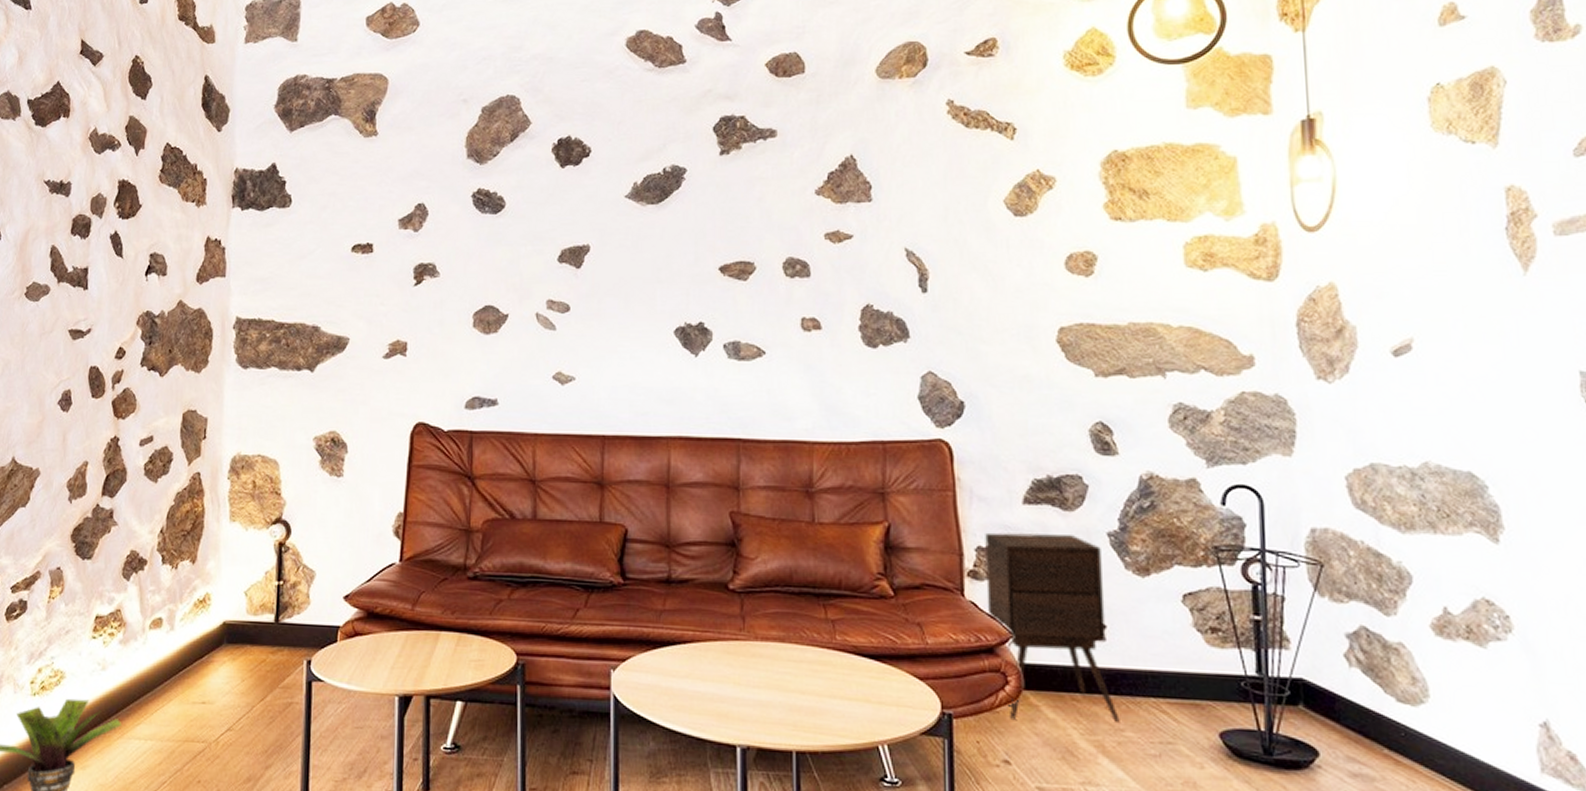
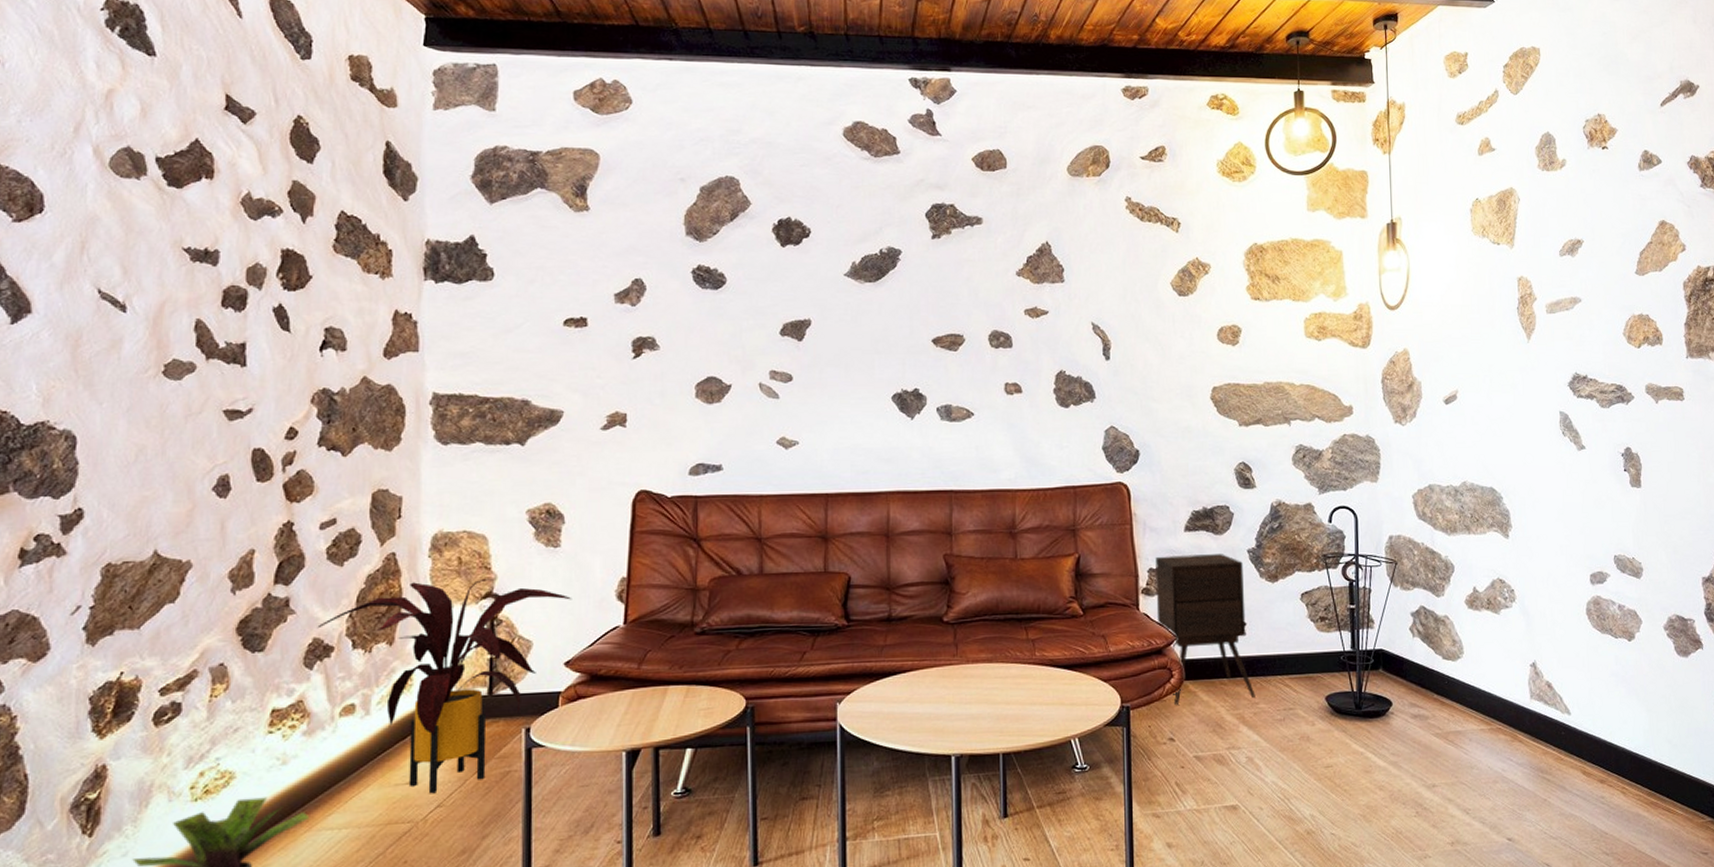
house plant: none [134,503,353,716] -> present [317,578,572,794]

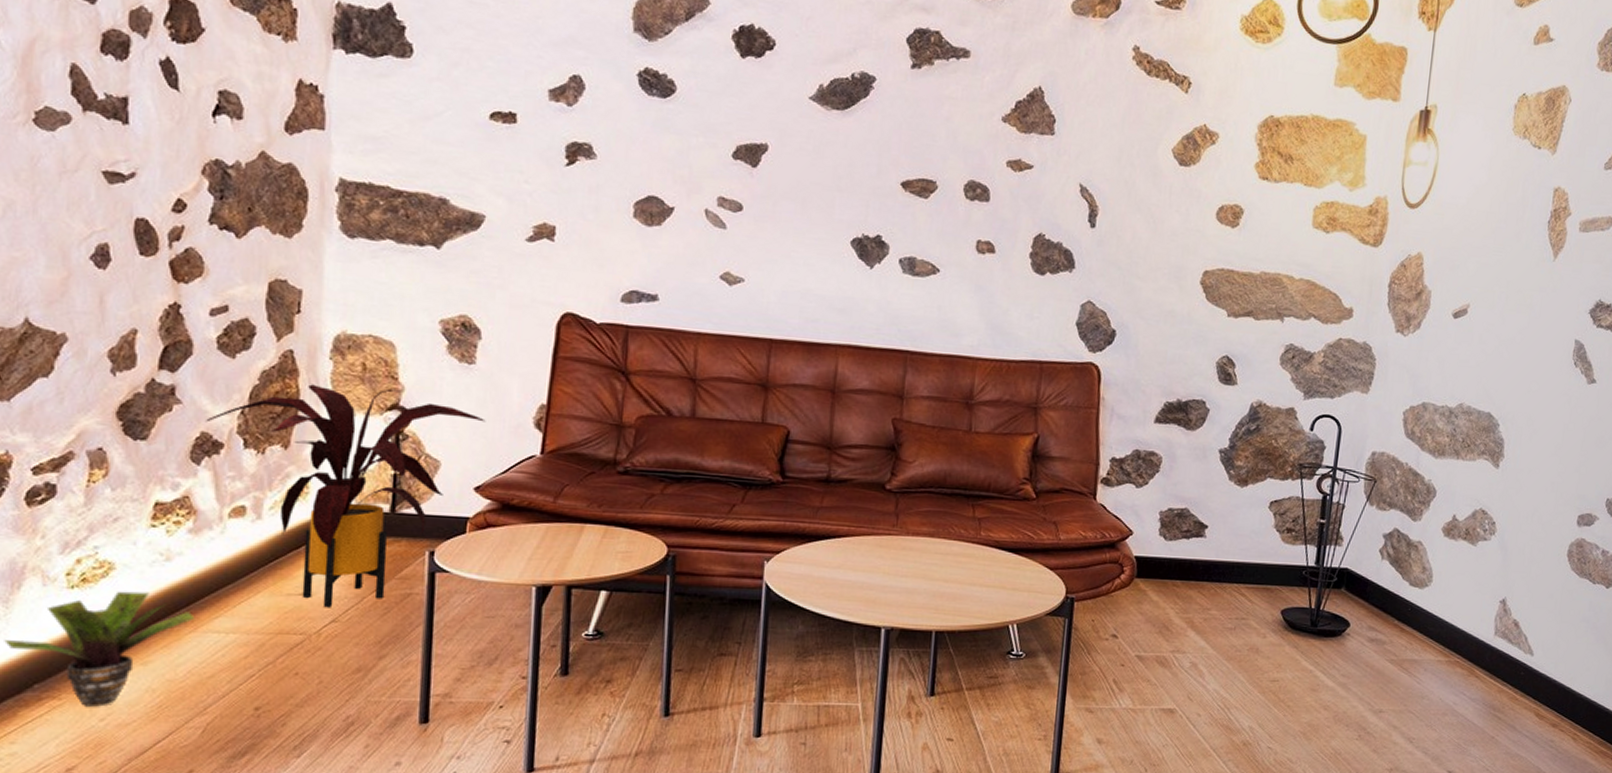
side table: present [1155,554,1256,705] -> none [1114,446,1213,604]

